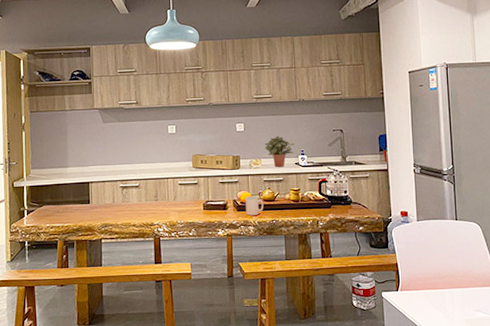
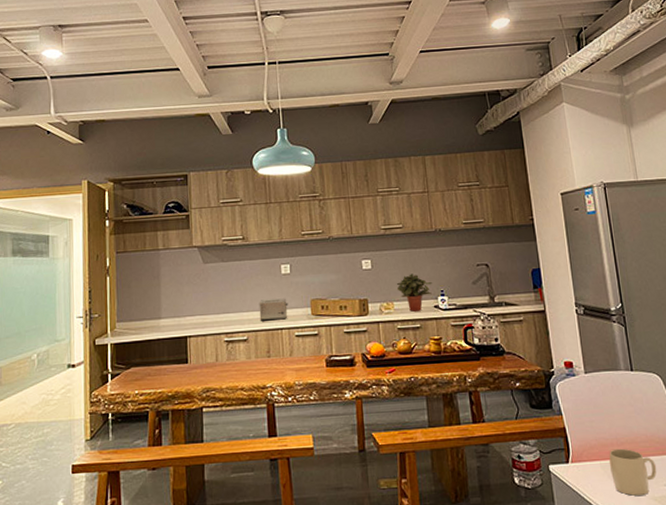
toaster: none [149,153,174,172] -> present [259,298,288,321]
cup: present [245,196,264,216] -> none [376,348,399,373]
mug: none [431,281,470,318] -> present [609,448,657,496]

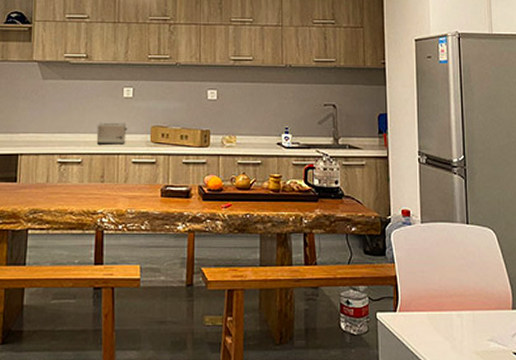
potted plant: present [397,273,432,312] -> none [242,108,277,147]
mug: present [609,448,657,496] -> none [436,300,482,348]

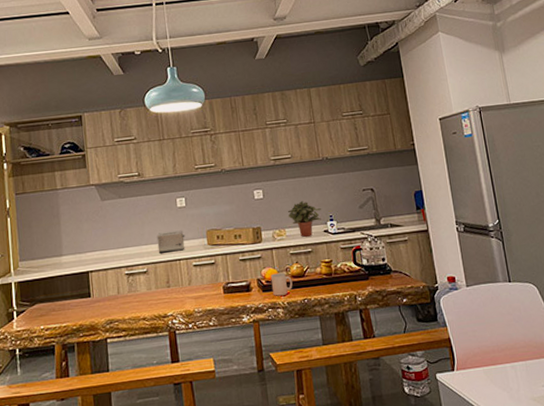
cup: none [213,182,236,207] -> present [270,272,293,296]
potted plant: none [242,108,277,147] -> present [288,201,321,237]

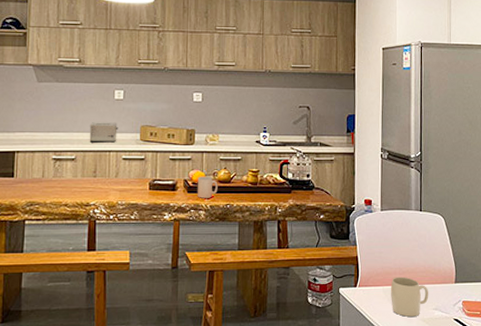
potted plant: present [288,201,321,237] -> none [224,109,256,144]
mug: none [491,354,536,398] -> present [390,276,429,317]

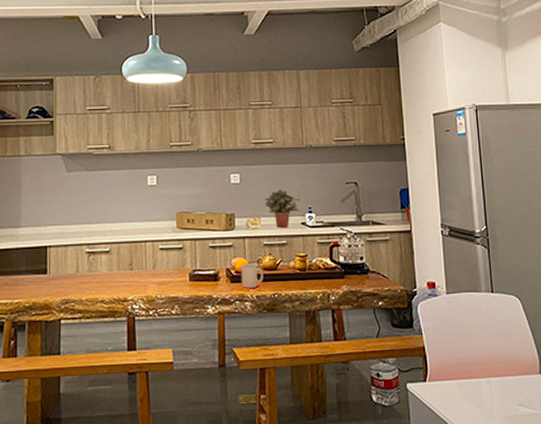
toaster: present [89,122,119,143] -> none [123,210,153,233]
potted plant: none [224,109,256,144] -> present [265,189,300,228]
mug: present [390,276,429,317] -> none [465,368,511,415]

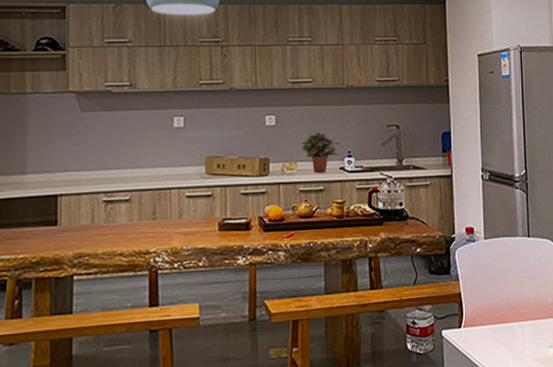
cup: present [240,263,264,288] -> none [274,211,299,237]

